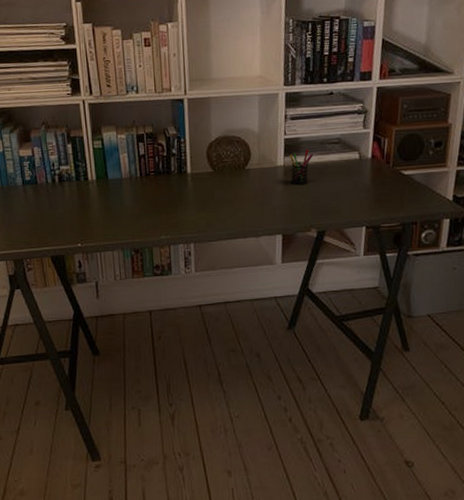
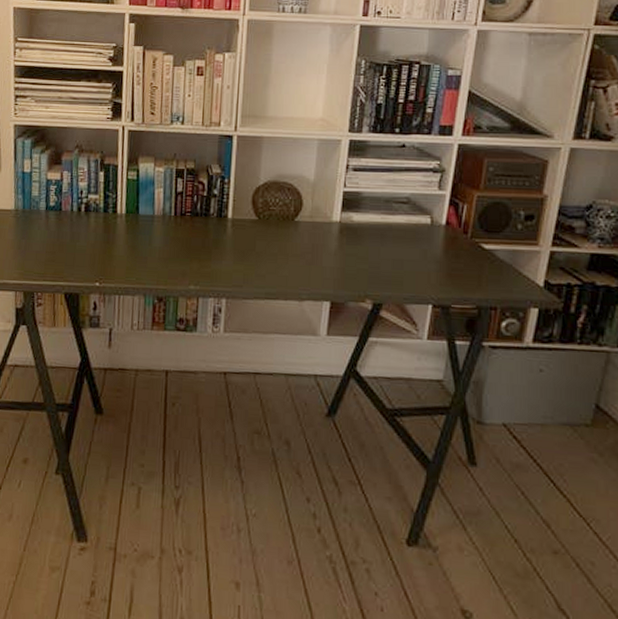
pen holder: present [290,149,314,186] -> none [347,206,377,247]

